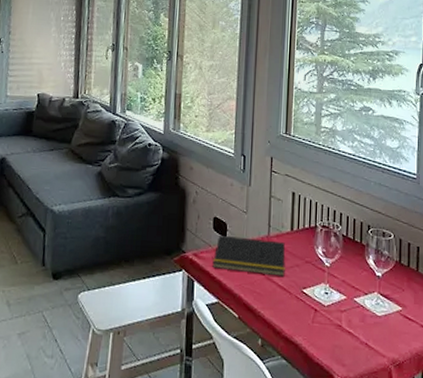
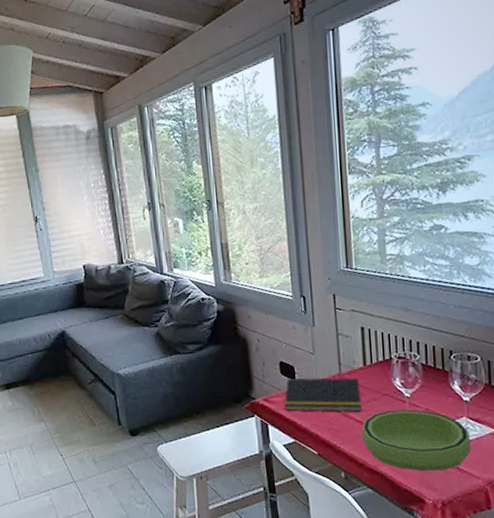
bowl: none [281,278,380,346] -> present [361,409,472,471]

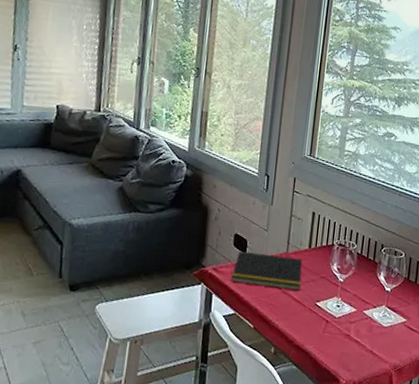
bowl: present [361,409,472,471] -> none [295,292,386,353]

